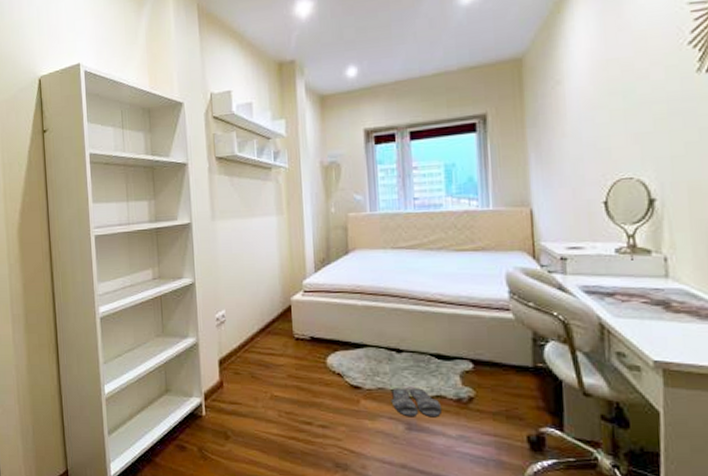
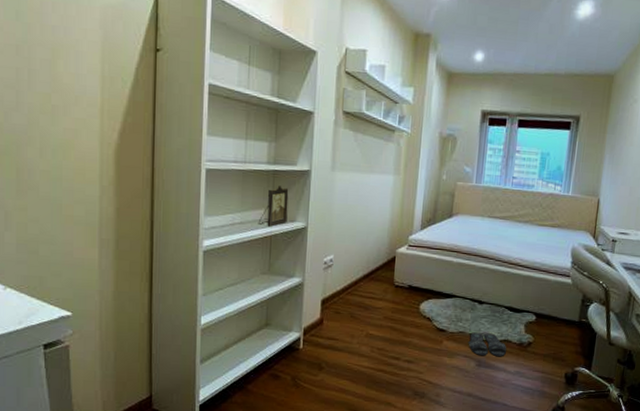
photo frame: none [147,243,175,286] -> present [258,186,289,227]

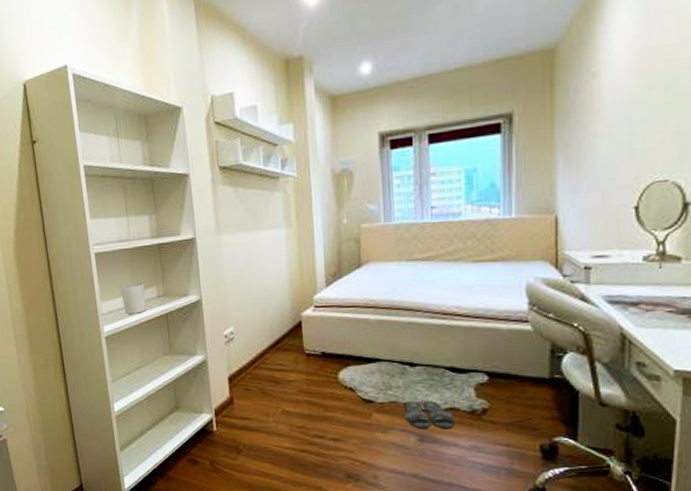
candle holder: none [227,202,253,232] -> present [120,282,146,314]
photo frame: present [258,186,289,227] -> none [151,259,180,304]

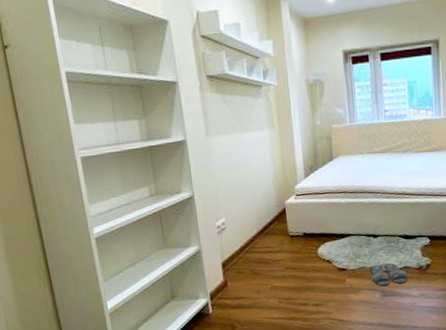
candle holder: present [120,282,146,314] -> none [110,183,138,214]

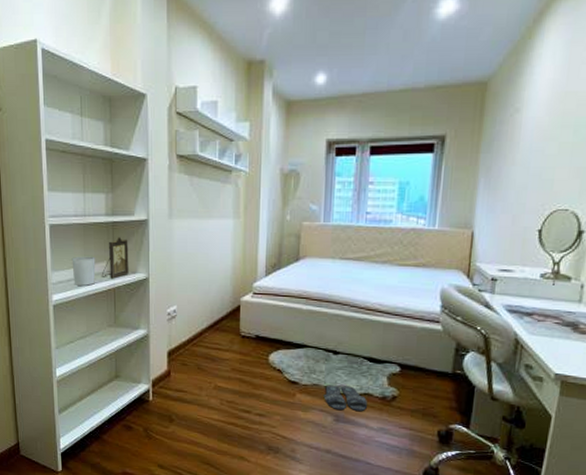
candle holder: none [110,183,138,214] -> present [72,256,96,286]
photo frame: none [144,160,173,203] -> present [101,237,129,279]

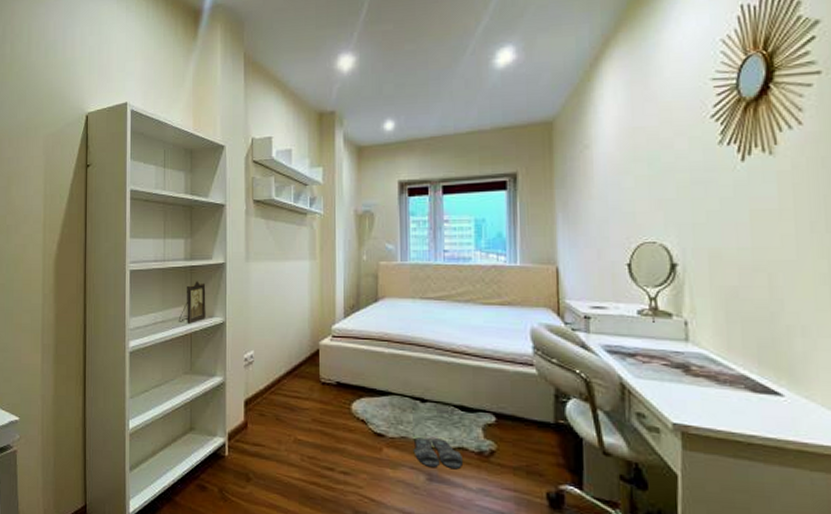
candle holder: present [72,256,96,286] -> none [150,301,173,331]

